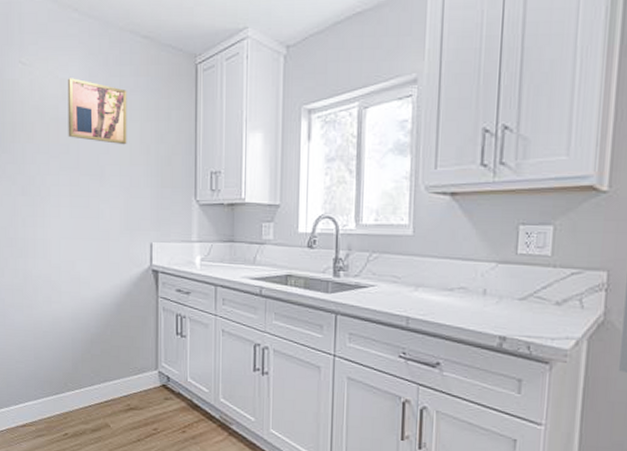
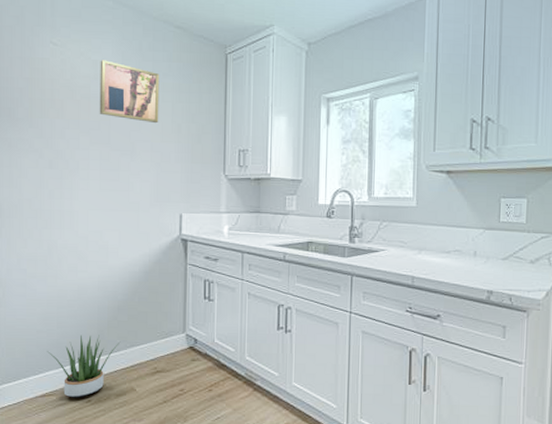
potted plant: none [25,367,95,431] -> present [46,334,121,398]

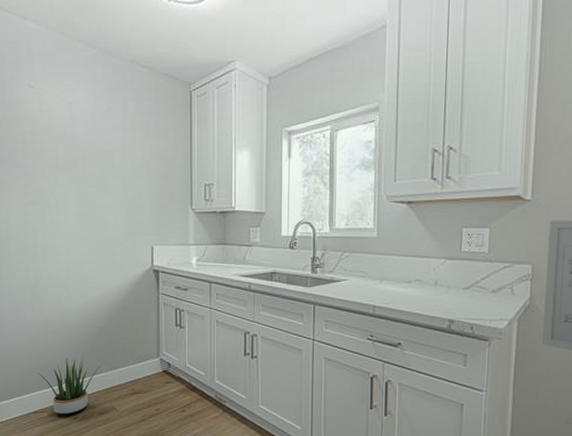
wall art: present [99,60,160,124] -> none [74,101,129,161]

